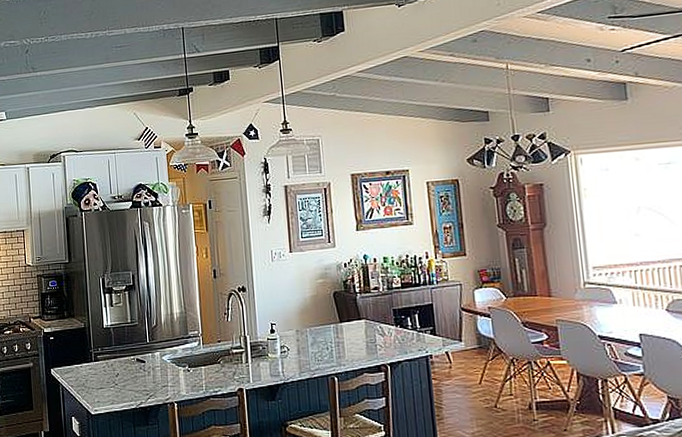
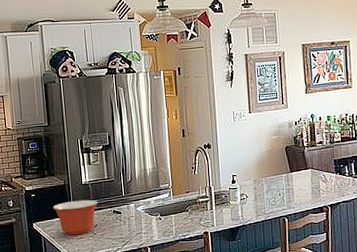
mixing bowl: none [72,345,120,385] -> present [53,199,98,236]

